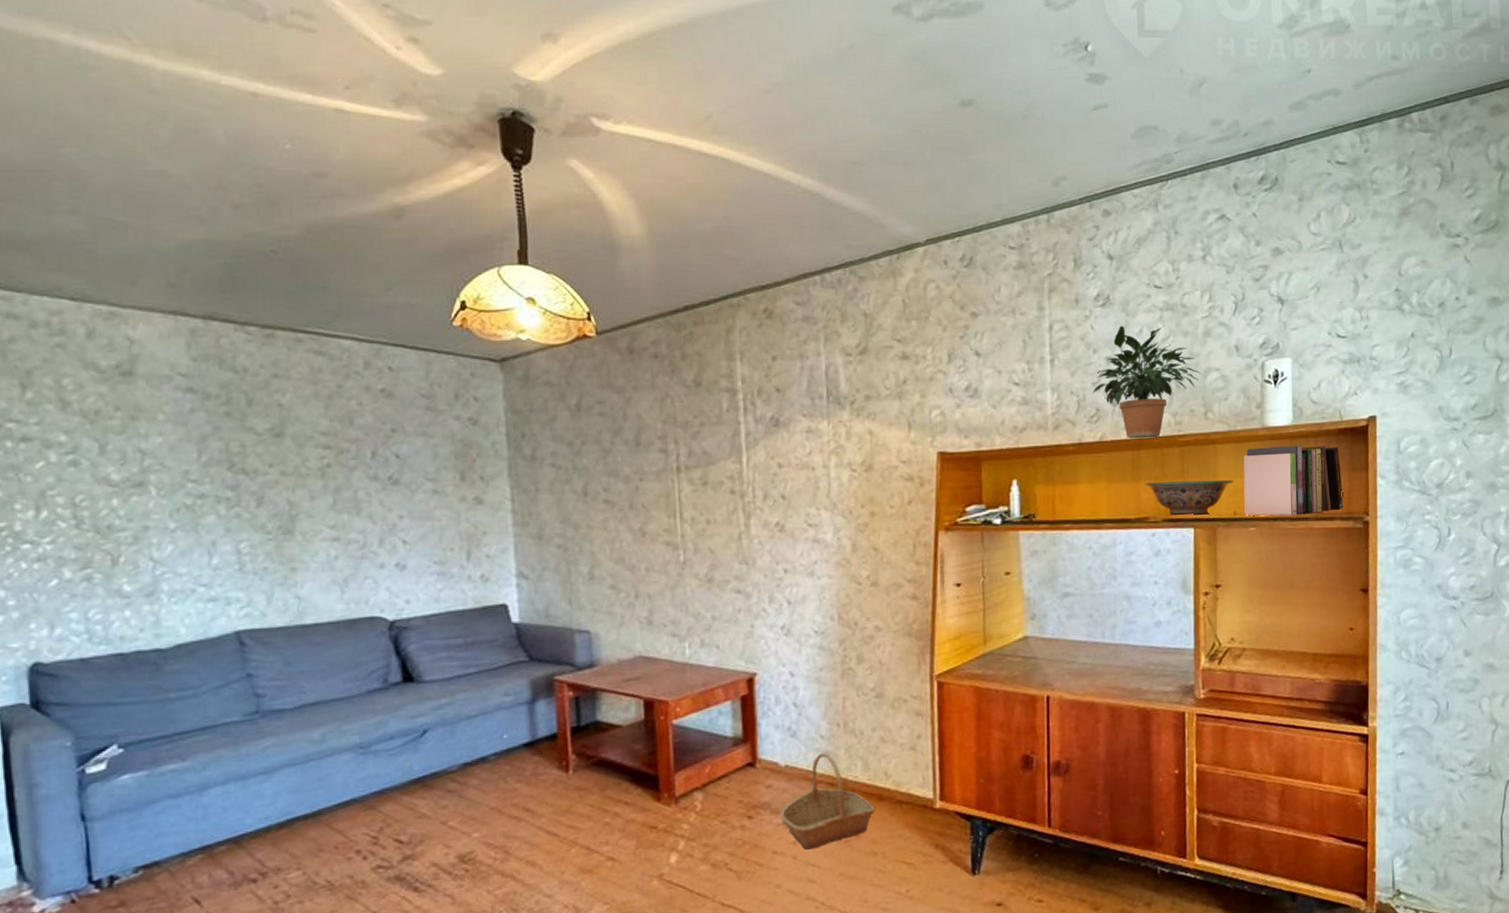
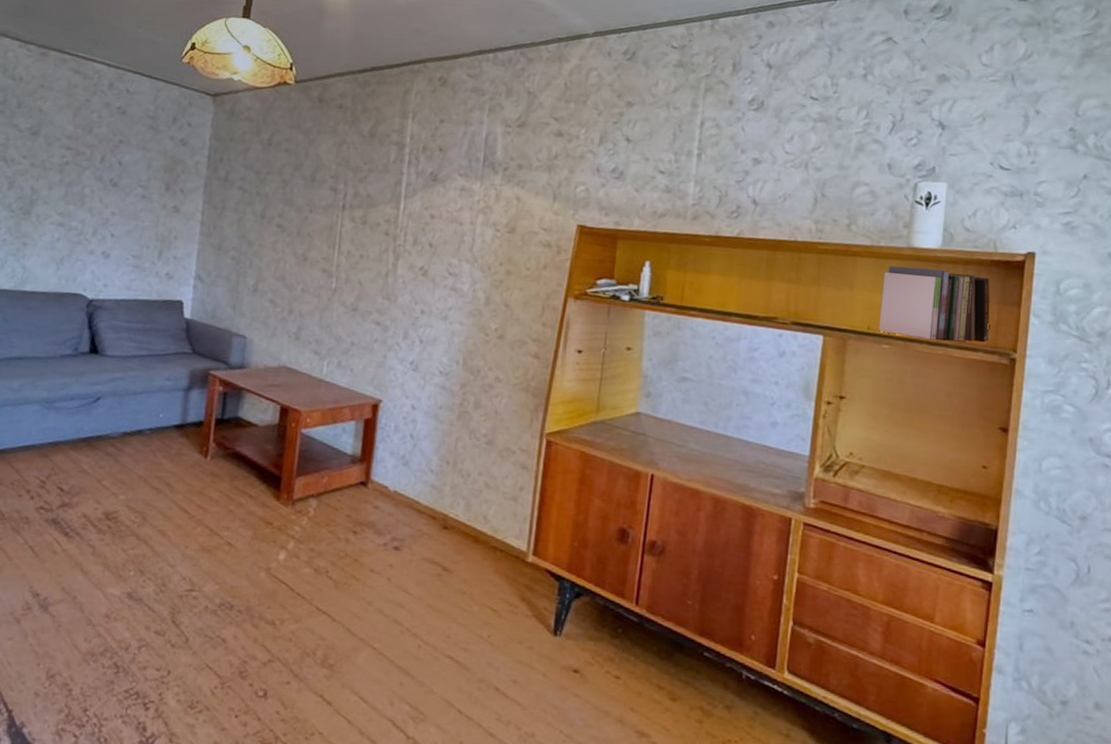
basket: present [781,753,876,850] -> none [382,486,471,575]
potted plant: present [1093,325,1203,439] -> none [736,130,851,242]
decorative bowl: present [1144,479,1234,515] -> none [776,284,871,323]

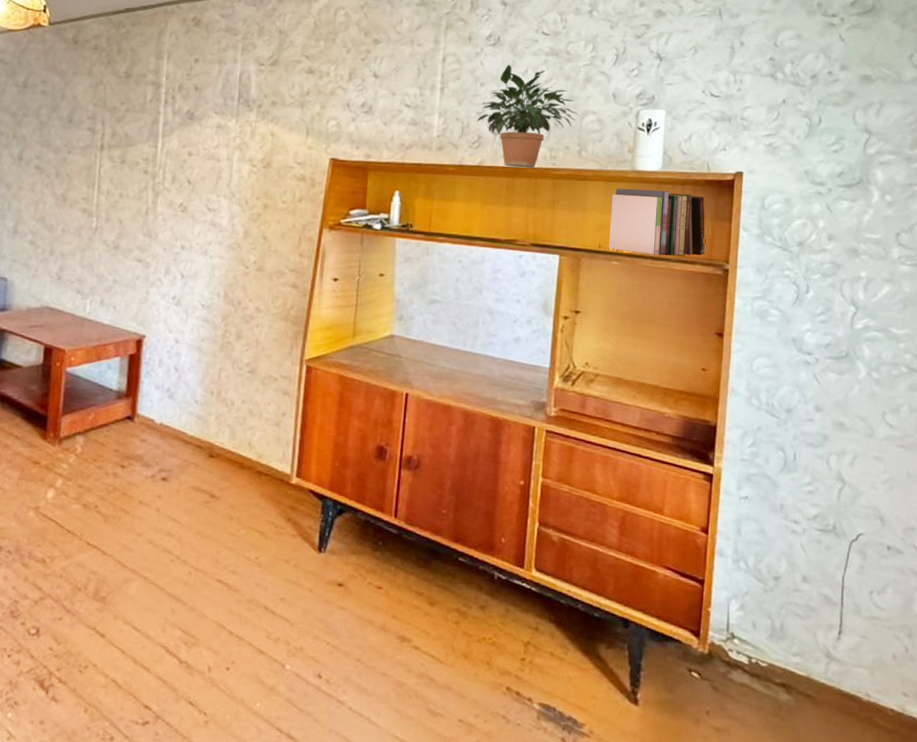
potted plant: none [736,130,851,242] -> present [477,64,581,169]

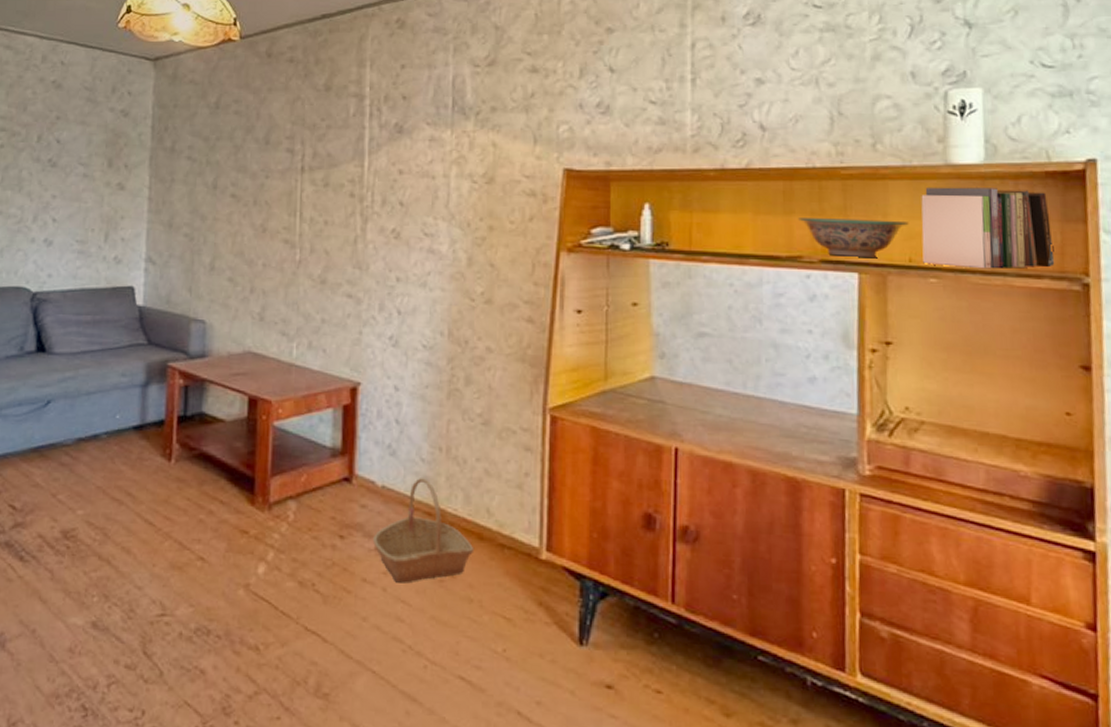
basket: none [150,417,237,505] -> present [373,478,475,583]
potted plant: present [477,64,581,169] -> none [740,45,871,169]
decorative bowl: none [516,208,601,243] -> present [797,218,909,257]

